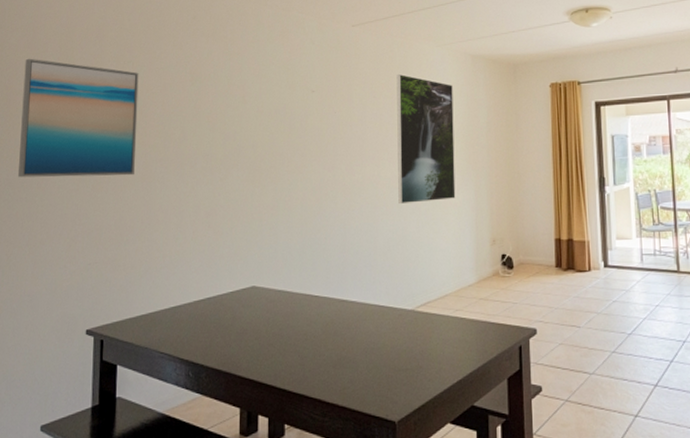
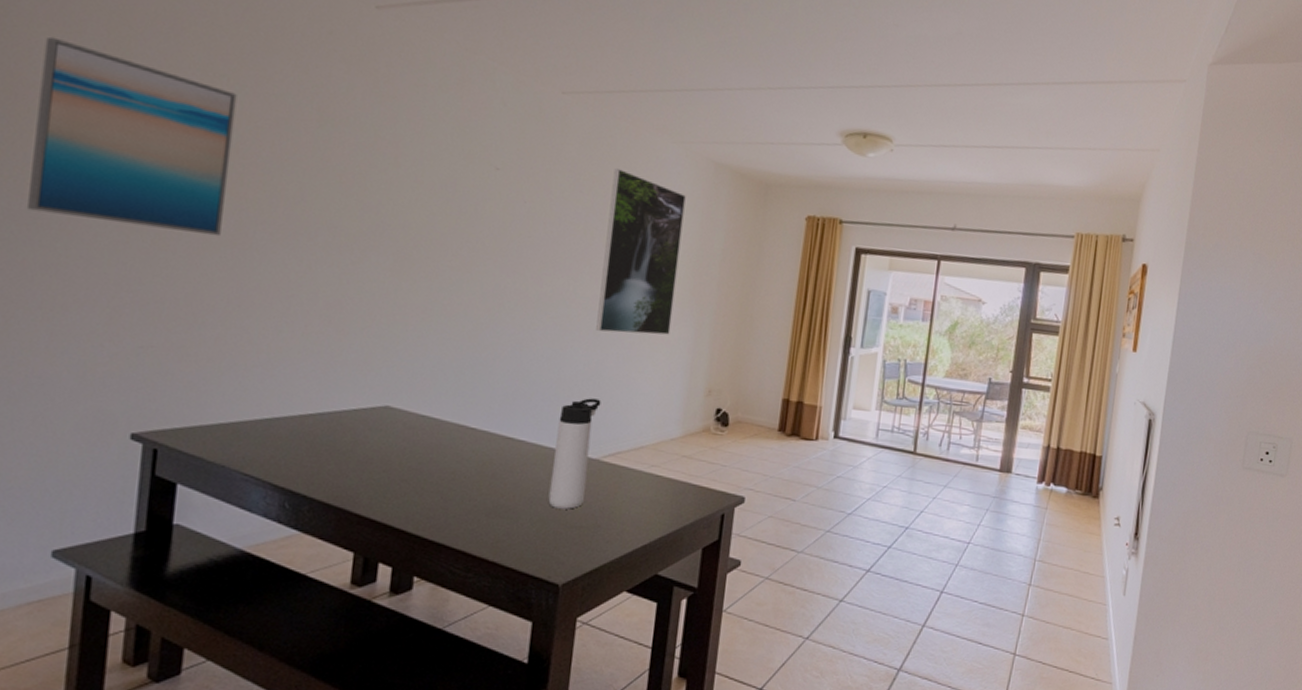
thermos bottle: none [378,259,410,356] -> present [548,398,601,509]

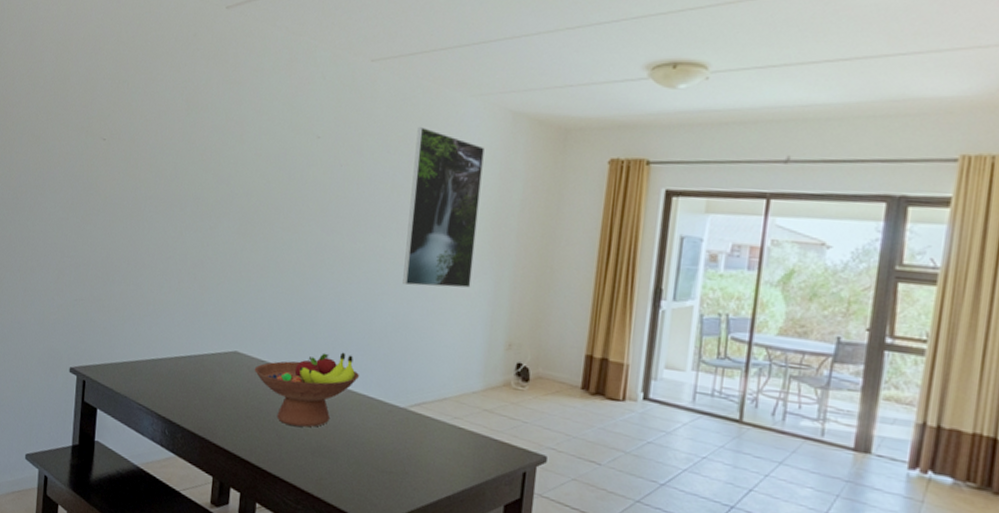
wall art: present [28,36,237,237] -> none [12,67,134,211]
fruit bowl: none [411,403,546,487] -> present [254,352,360,428]
thermos bottle: present [548,398,601,509] -> none [362,349,408,455]

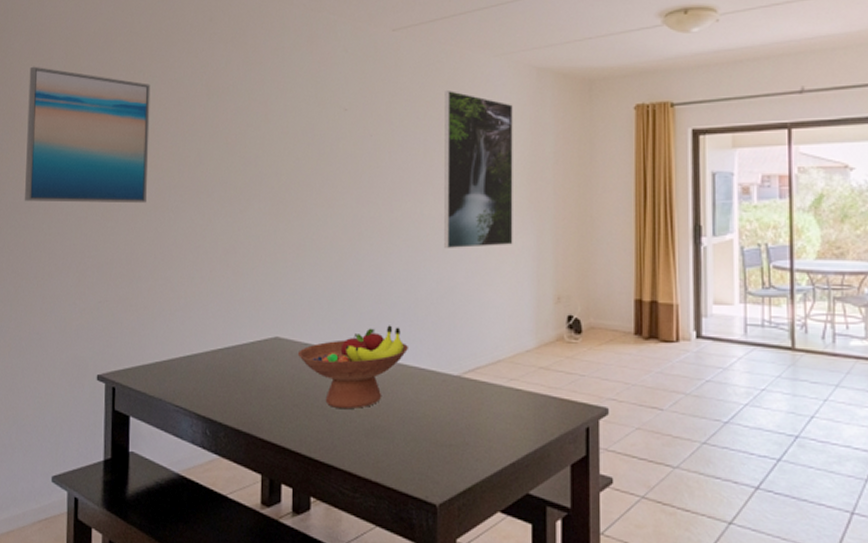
wall art: none [12,67,134,211] -> present [25,66,151,204]

